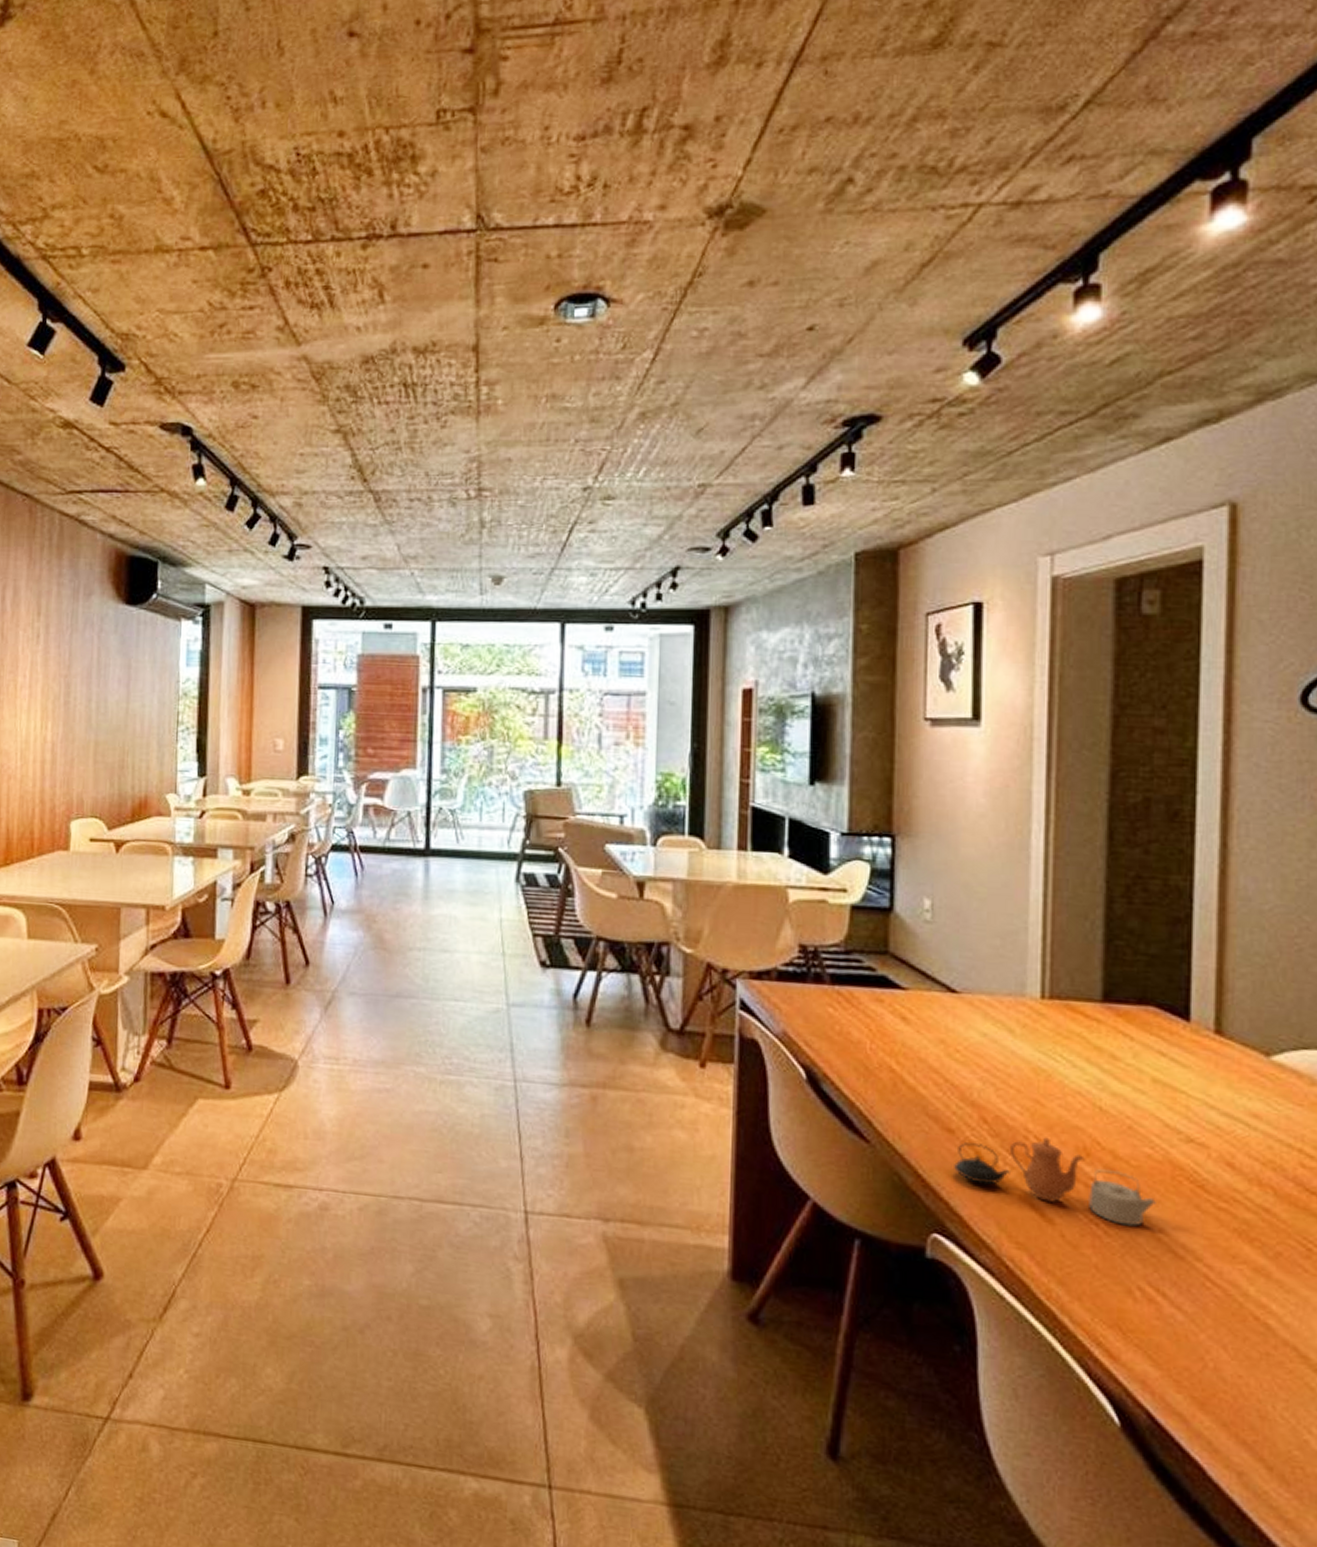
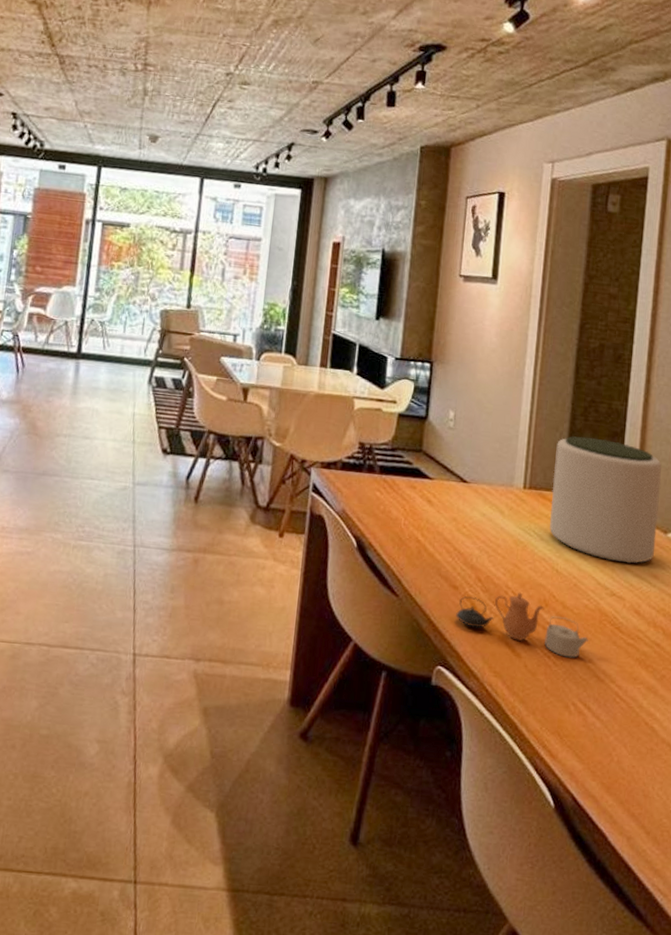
plant pot: none [1083,924,1256,1099] -> present [549,435,662,564]

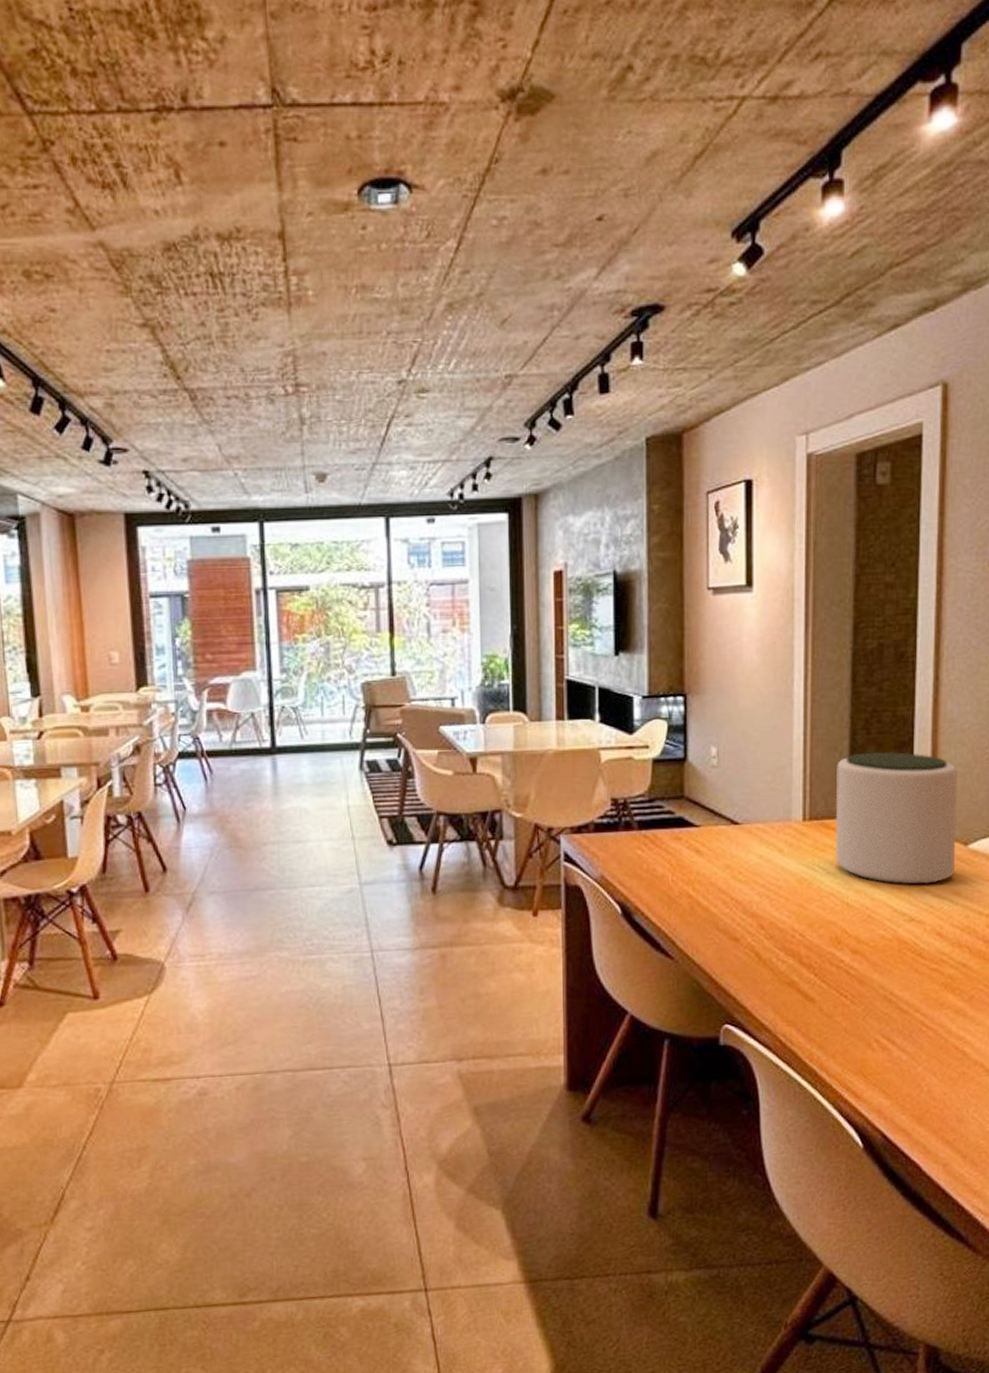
teapot: present [456,592,588,658] -> none [739,933,888,994]

